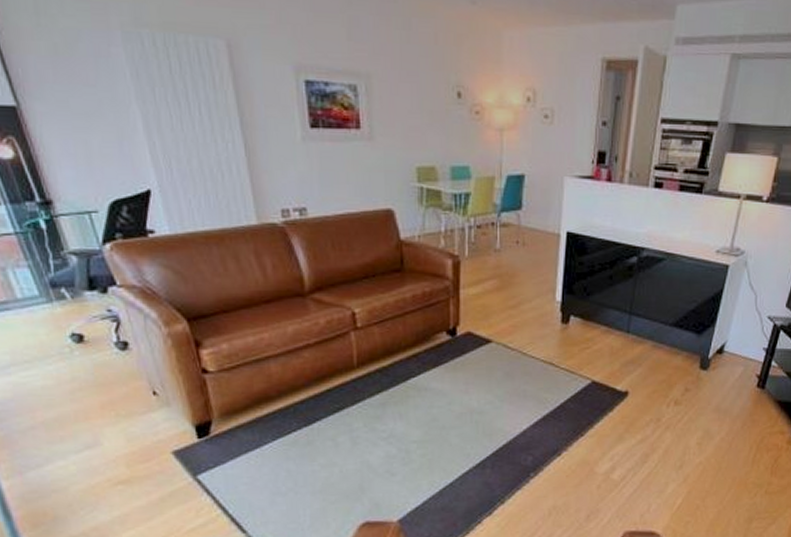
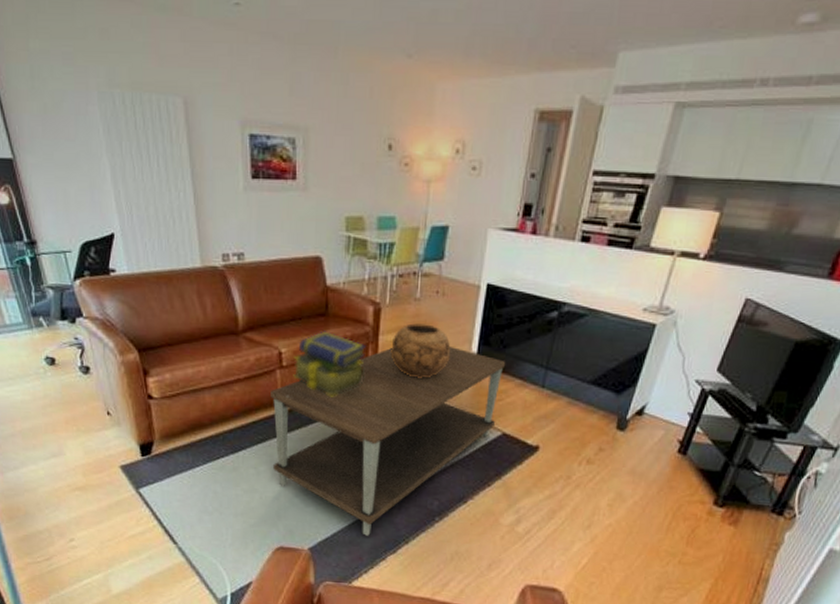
coffee table: none [345,297,591,500] -> present [270,347,506,536]
stack of books: none [369,287,448,357] -> present [293,330,367,397]
decorative bowl: none [473,275,535,331] -> present [390,323,451,378]

